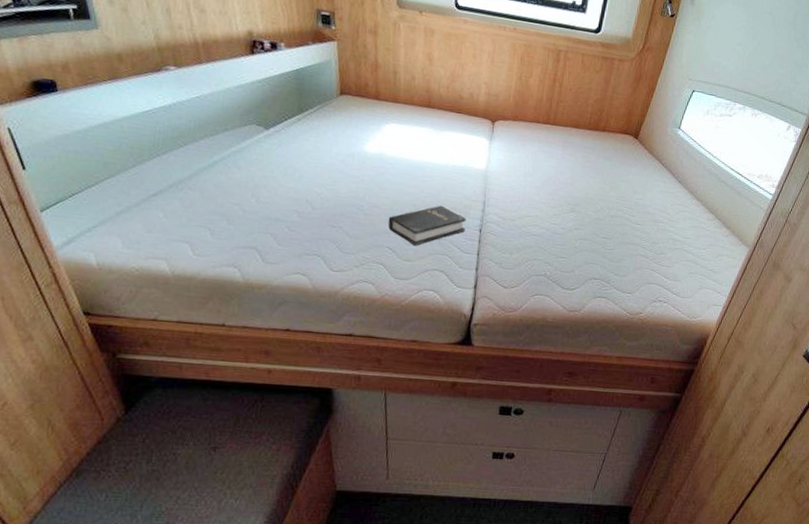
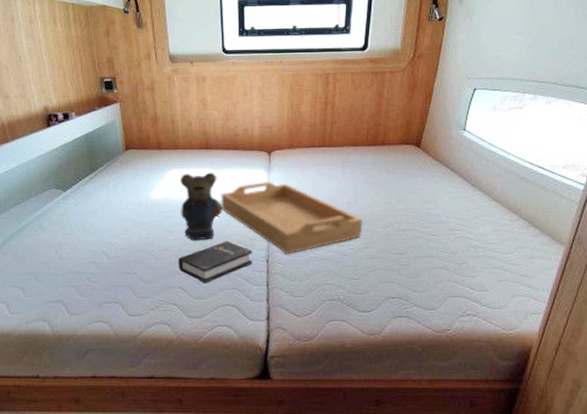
teddy bear: none [395,130,440,202] -> present [180,172,222,241]
serving tray: none [438,149,577,227] -> present [221,181,363,254]

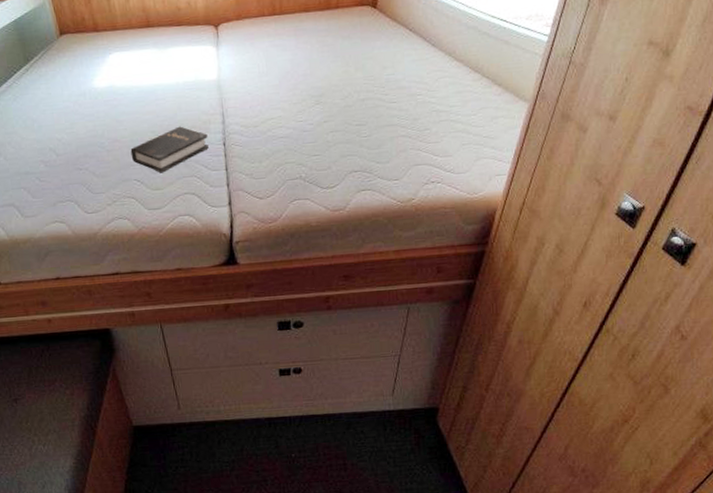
teddy bear: present [180,172,222,241] -> none [123,53,172,129]
serving tray: present [221,181,363,254] -> none [168,57,321,135]

